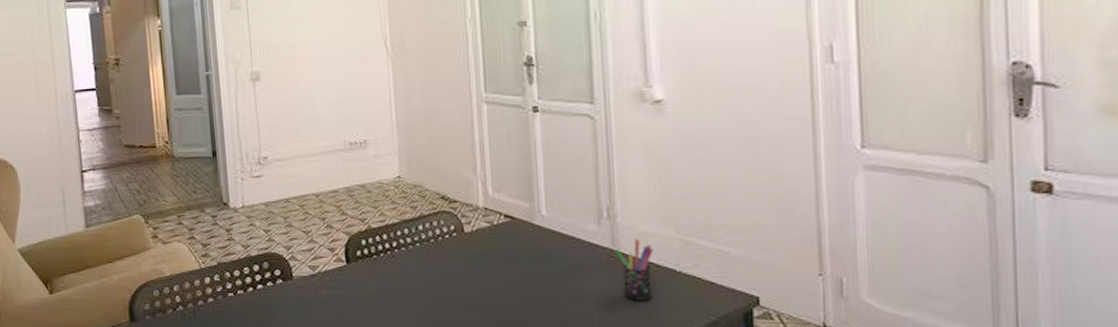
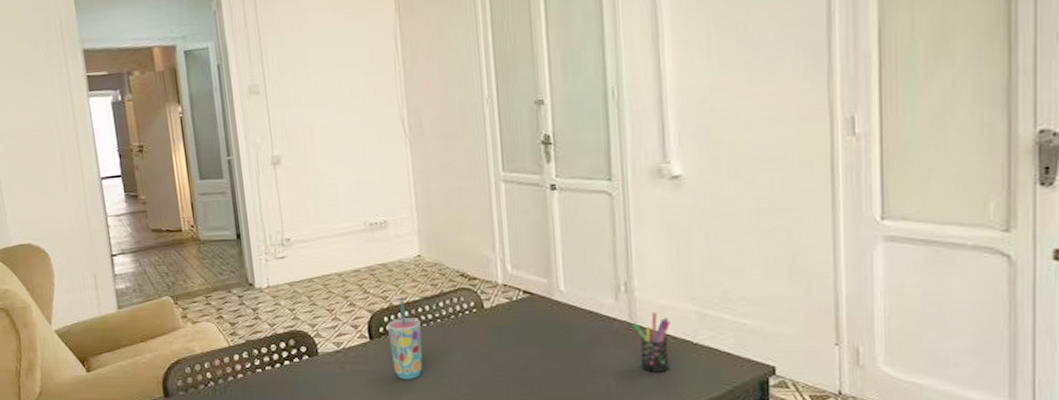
cup: none [365,219,401,306] -> present [387,297,423,379]

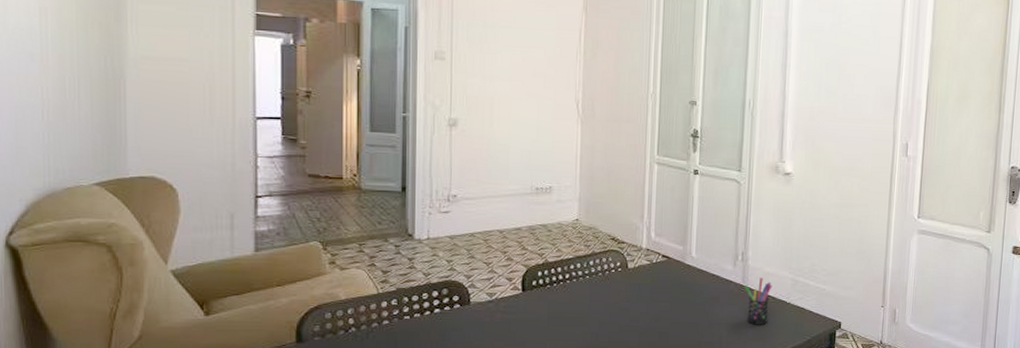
cup: present [387,297,423,379] -> none [540,255,571,328]

